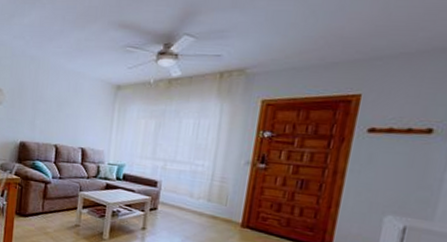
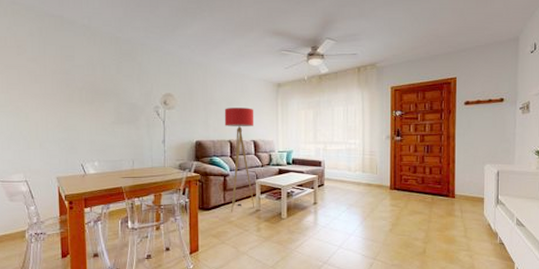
floor lamp: none [48,108,87,223] -> present [224,108,255,212]

